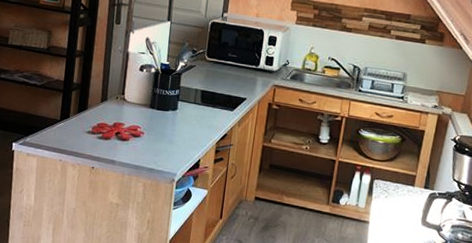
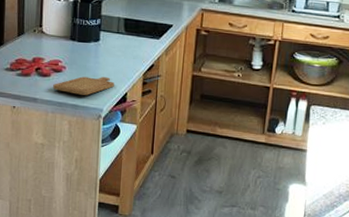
chopping board: none [131,142,189,160] -> present [53,76,114,95]

